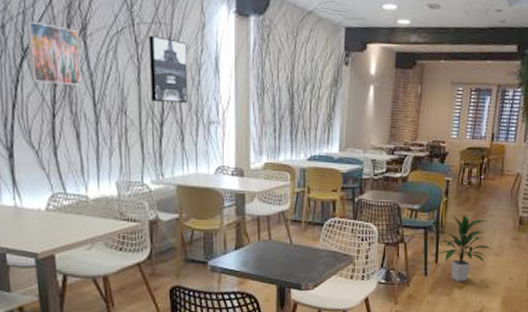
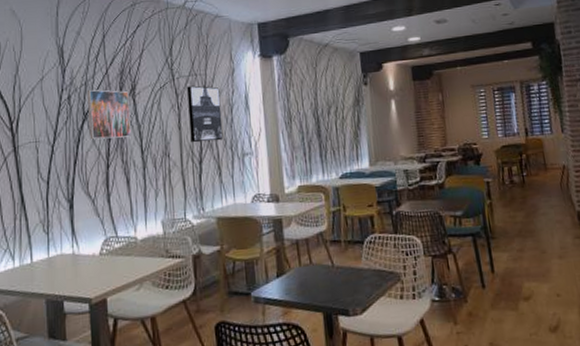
indoor plant: present [438,215,492,282] -> none [493,216,554,293]

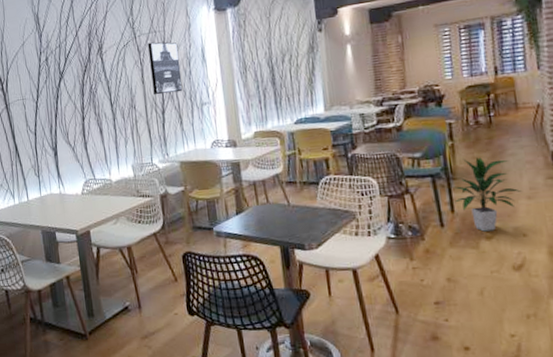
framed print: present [86,89,131,140] -> none [61,50,101,96]
indoor plant: none [493,216,554,293] -> present [453,157,522,232]

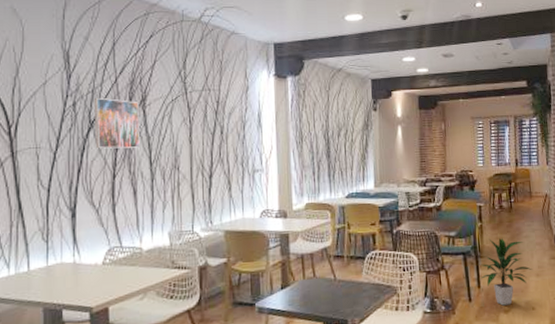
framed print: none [61,50,101,96] -> present [93,97,140,149]
wall art: present [148,42,183,95] -> none [200,100,235,157]

